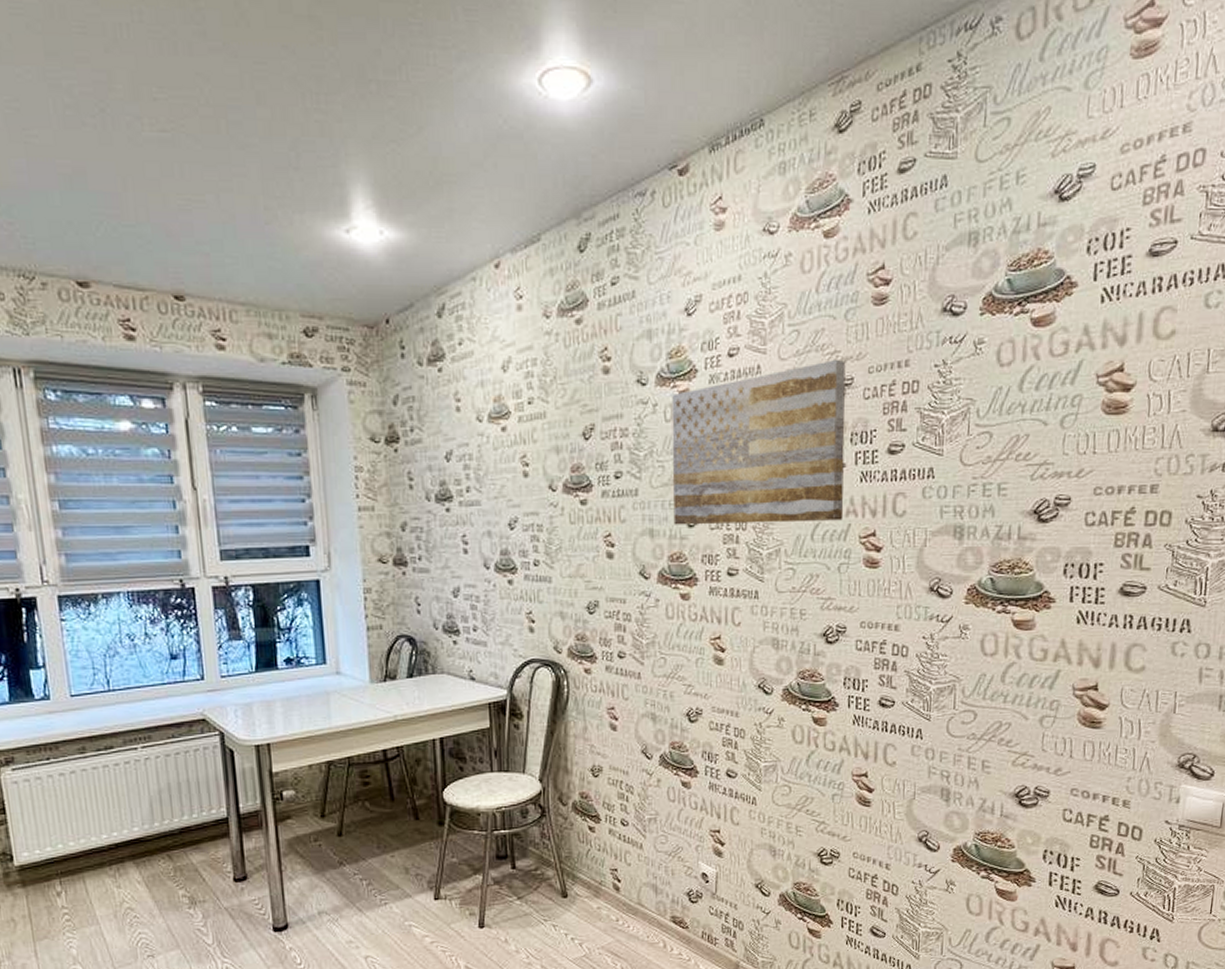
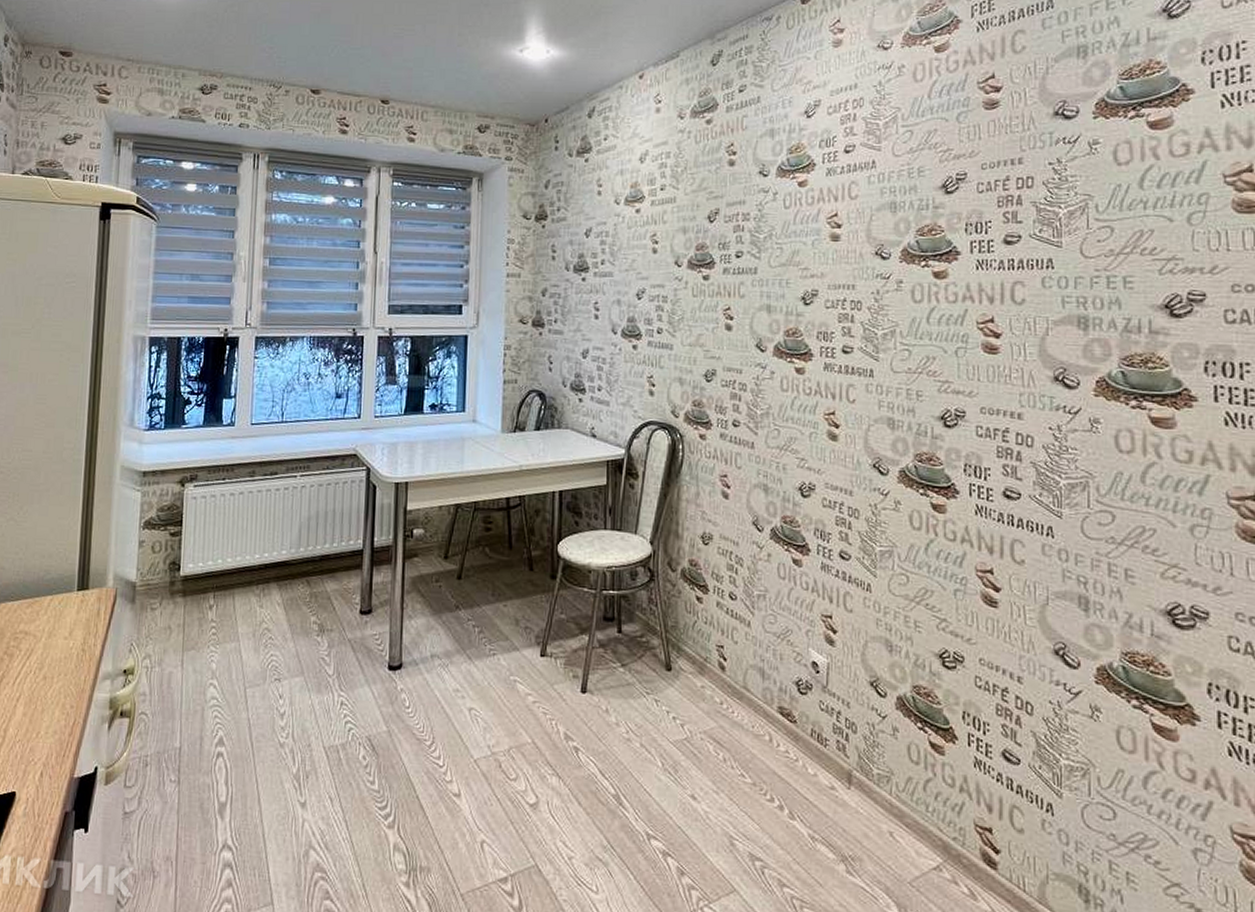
wall art: present [672,359,846,525] -> none [790,156,960,306]

